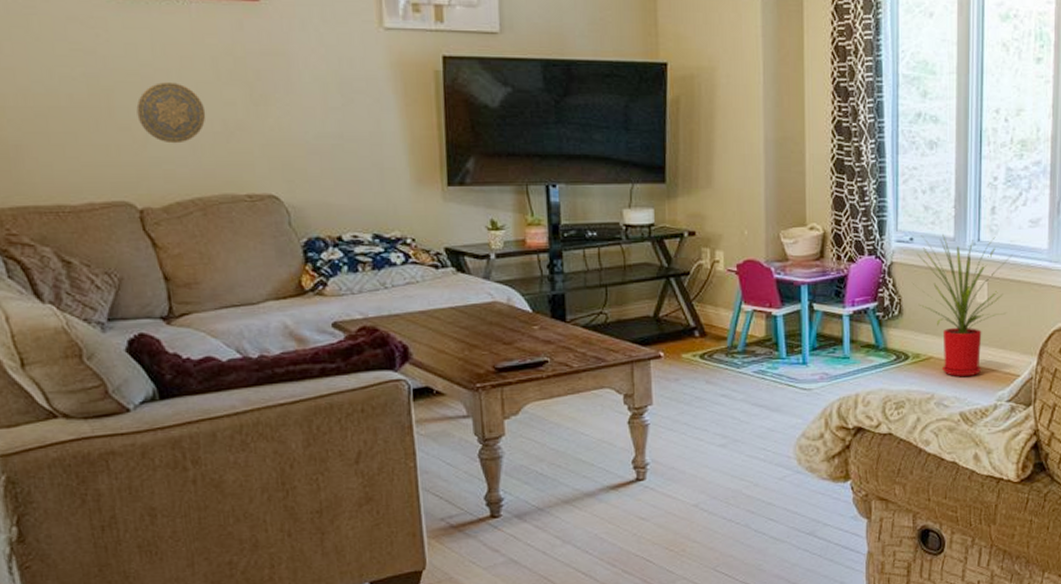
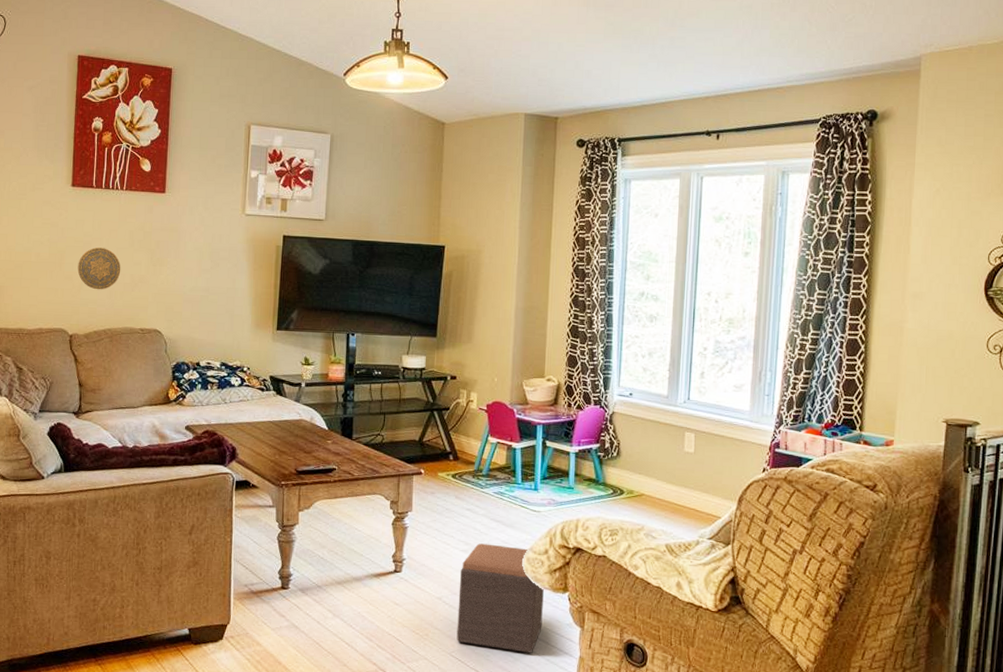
footstool: none [719,434,822,556] -> present [456,543,544,653]
house plant: present [913,233,1013,376] -> none [630,391,718,514]

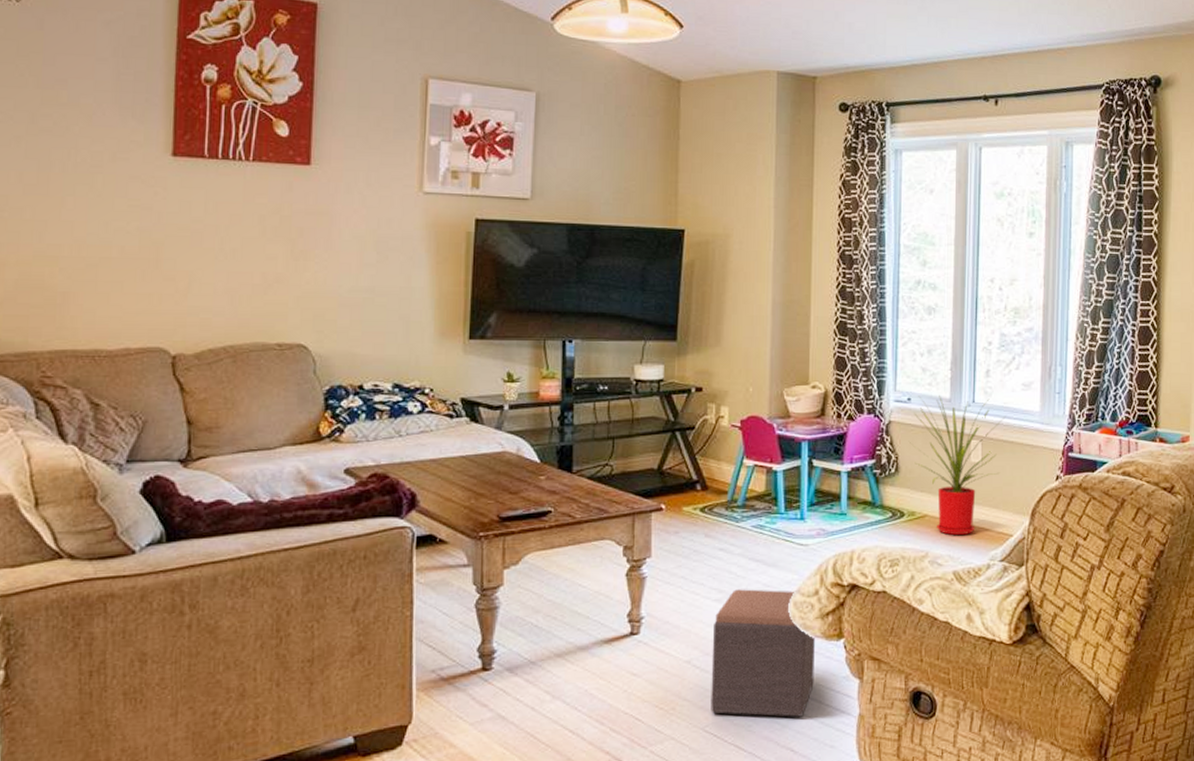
decorative plate: present [77,247,121,290] -> none [182,237,248,294]
house plant: none [630,391,718,514] -> present [910,394,1006,535]

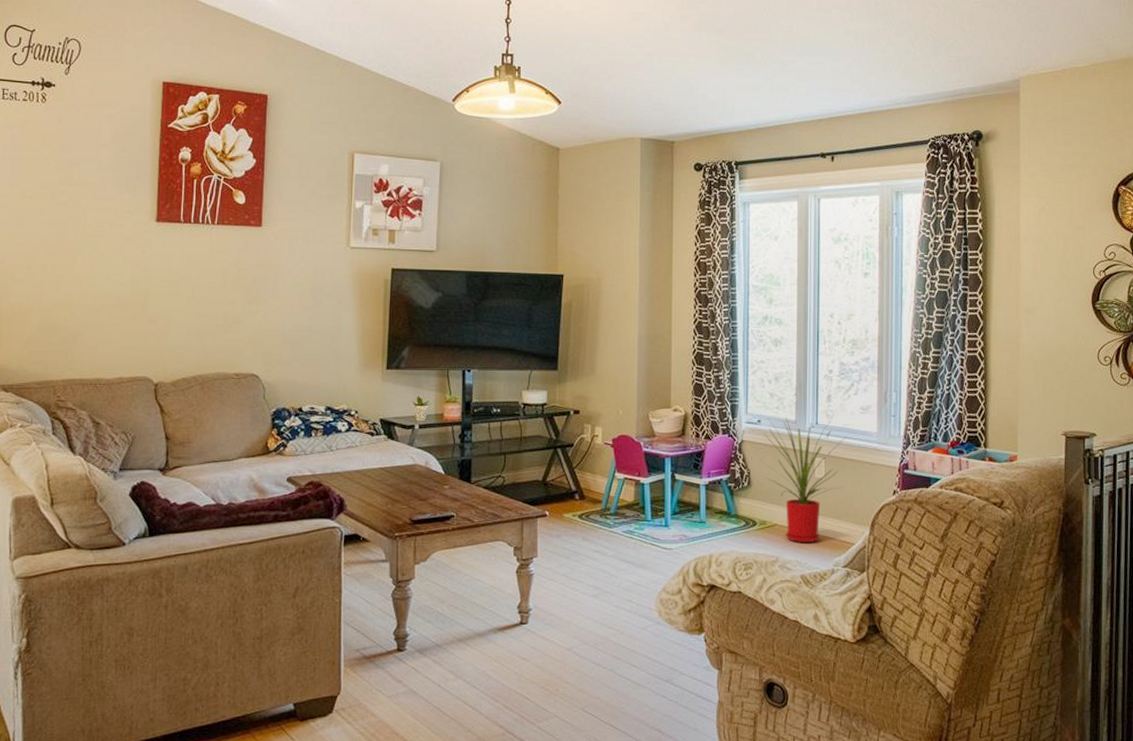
footstool: present [710,589,815,717] -> none [589,587,679,702]

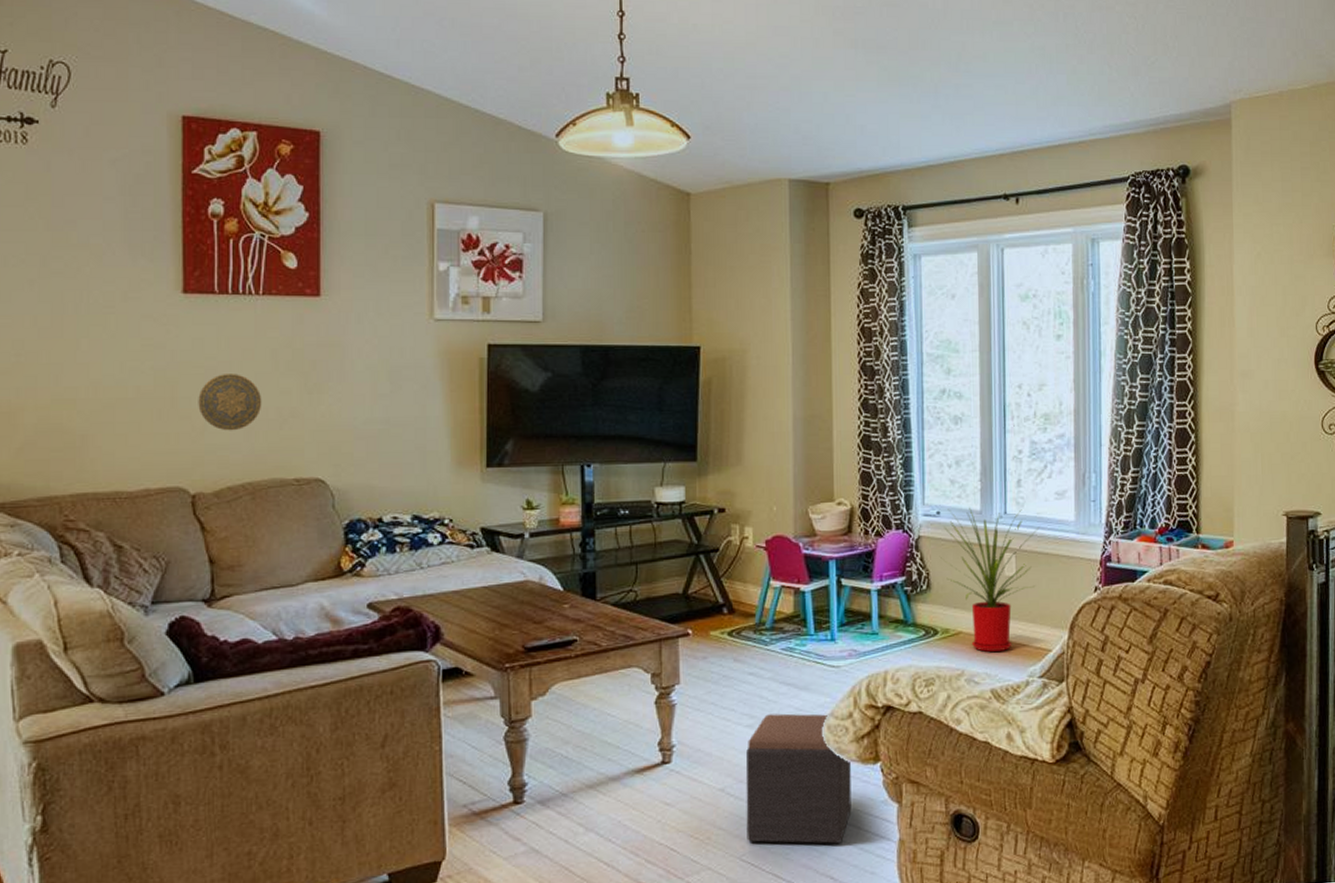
decorative plate: none [163,287,213,333] -> present [198,374,262,431]
footstool: none [589,587,679,702] -> present [745,713,852,844]

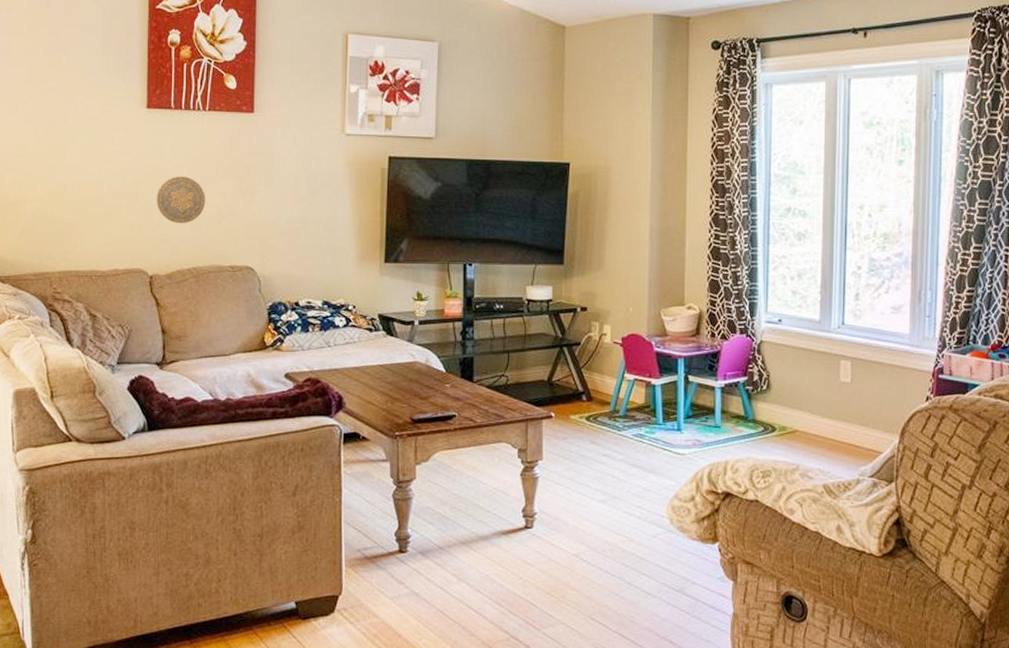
footstool: present [745,713,852,844] -> none [596,492,691,612]
house plant: present [940,507,1040,652] -> none [780,316,875,450]

